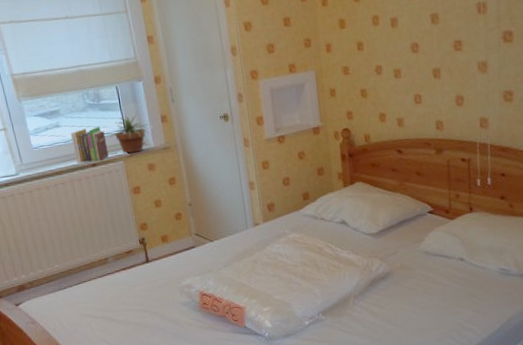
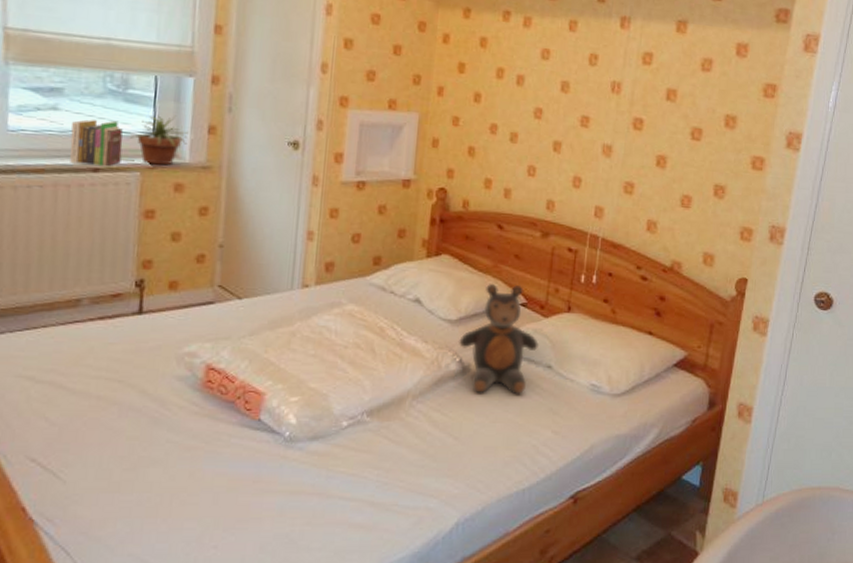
teddy bear: none [381,196,450,288] -> present [458,284,540,394]

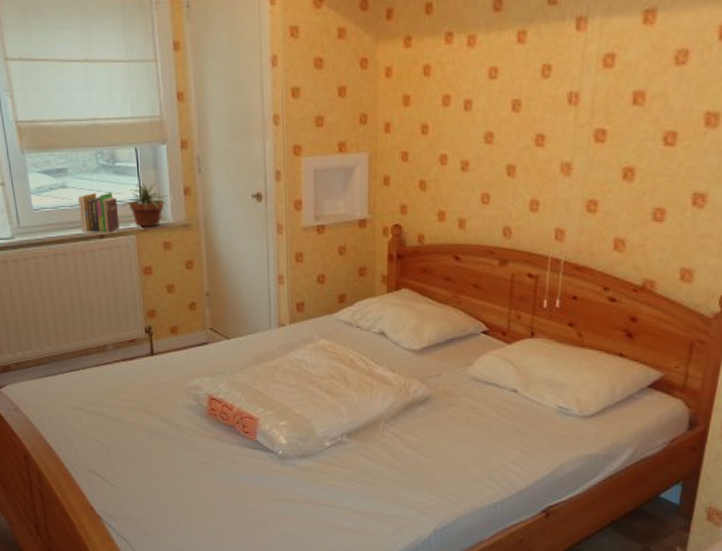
teddy bear: present [458,284,540,394] -> none [423,313,504,417]

